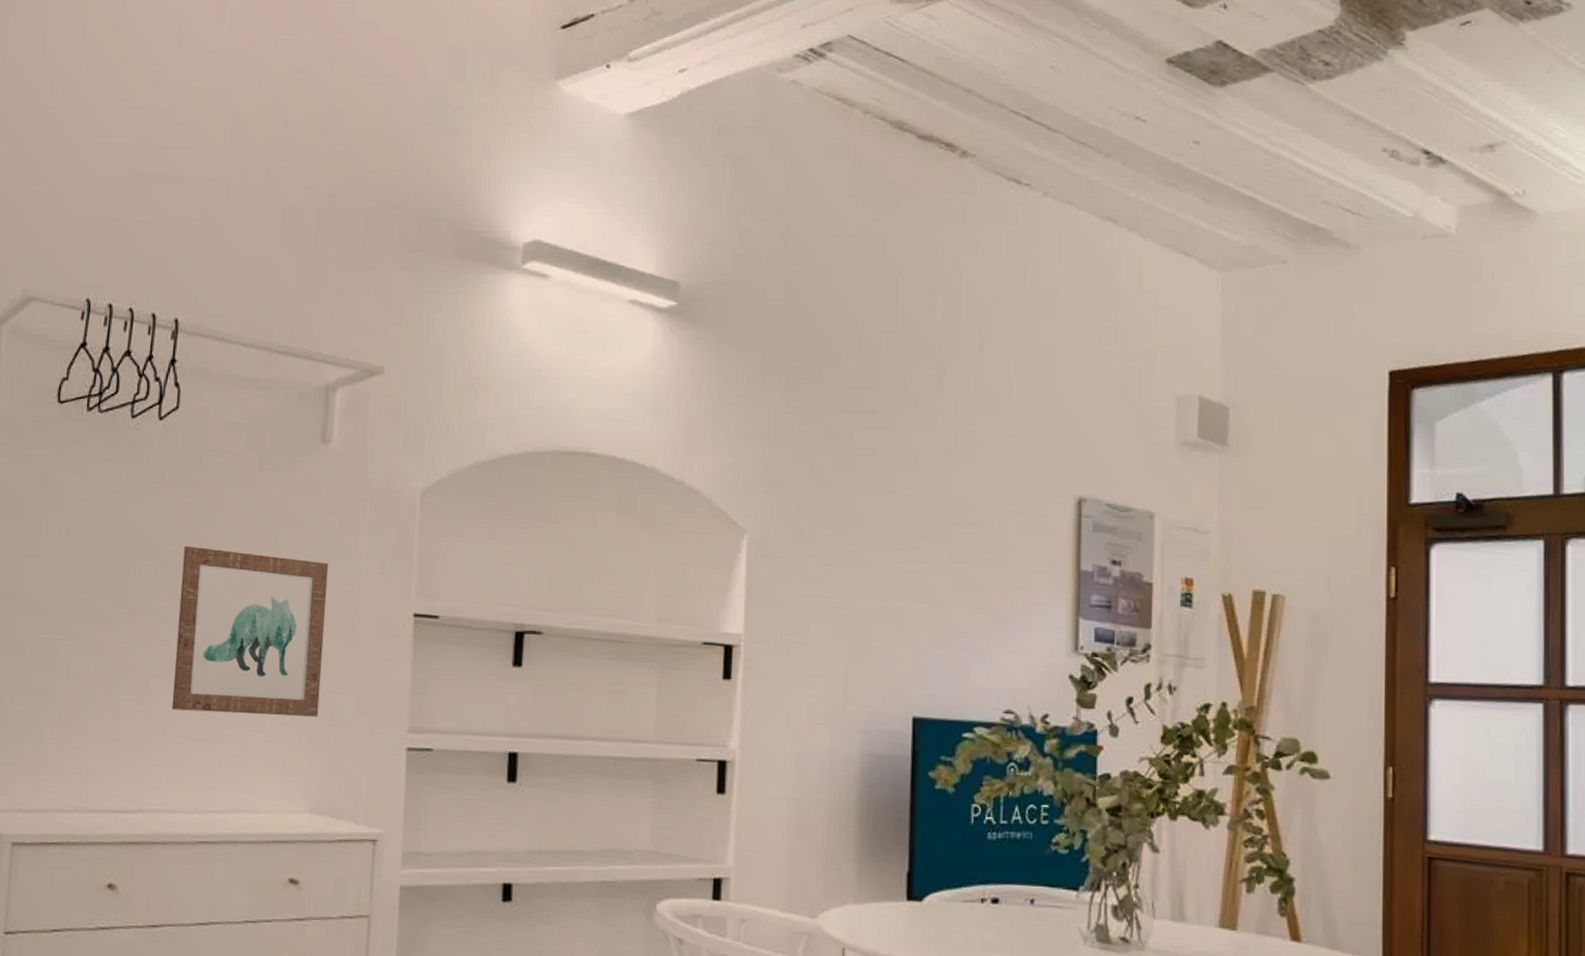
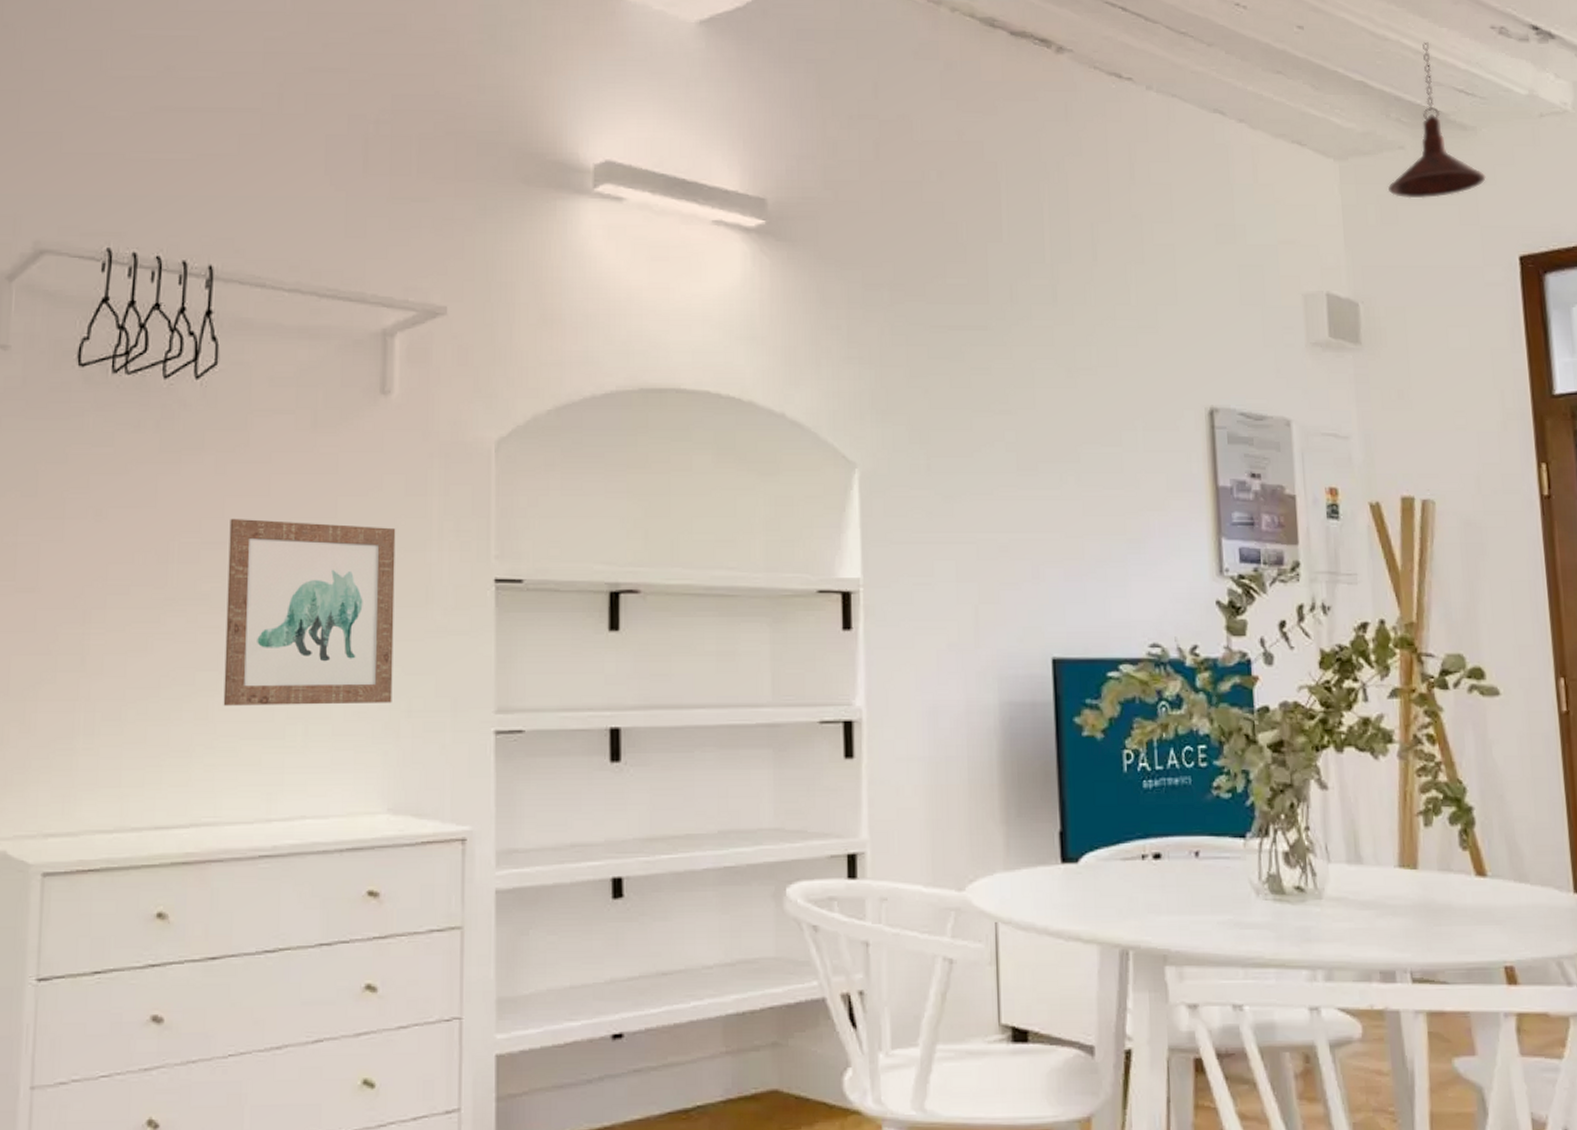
pendant light: none [1267,162,1364,312] -> present [1387,42,1486,199]

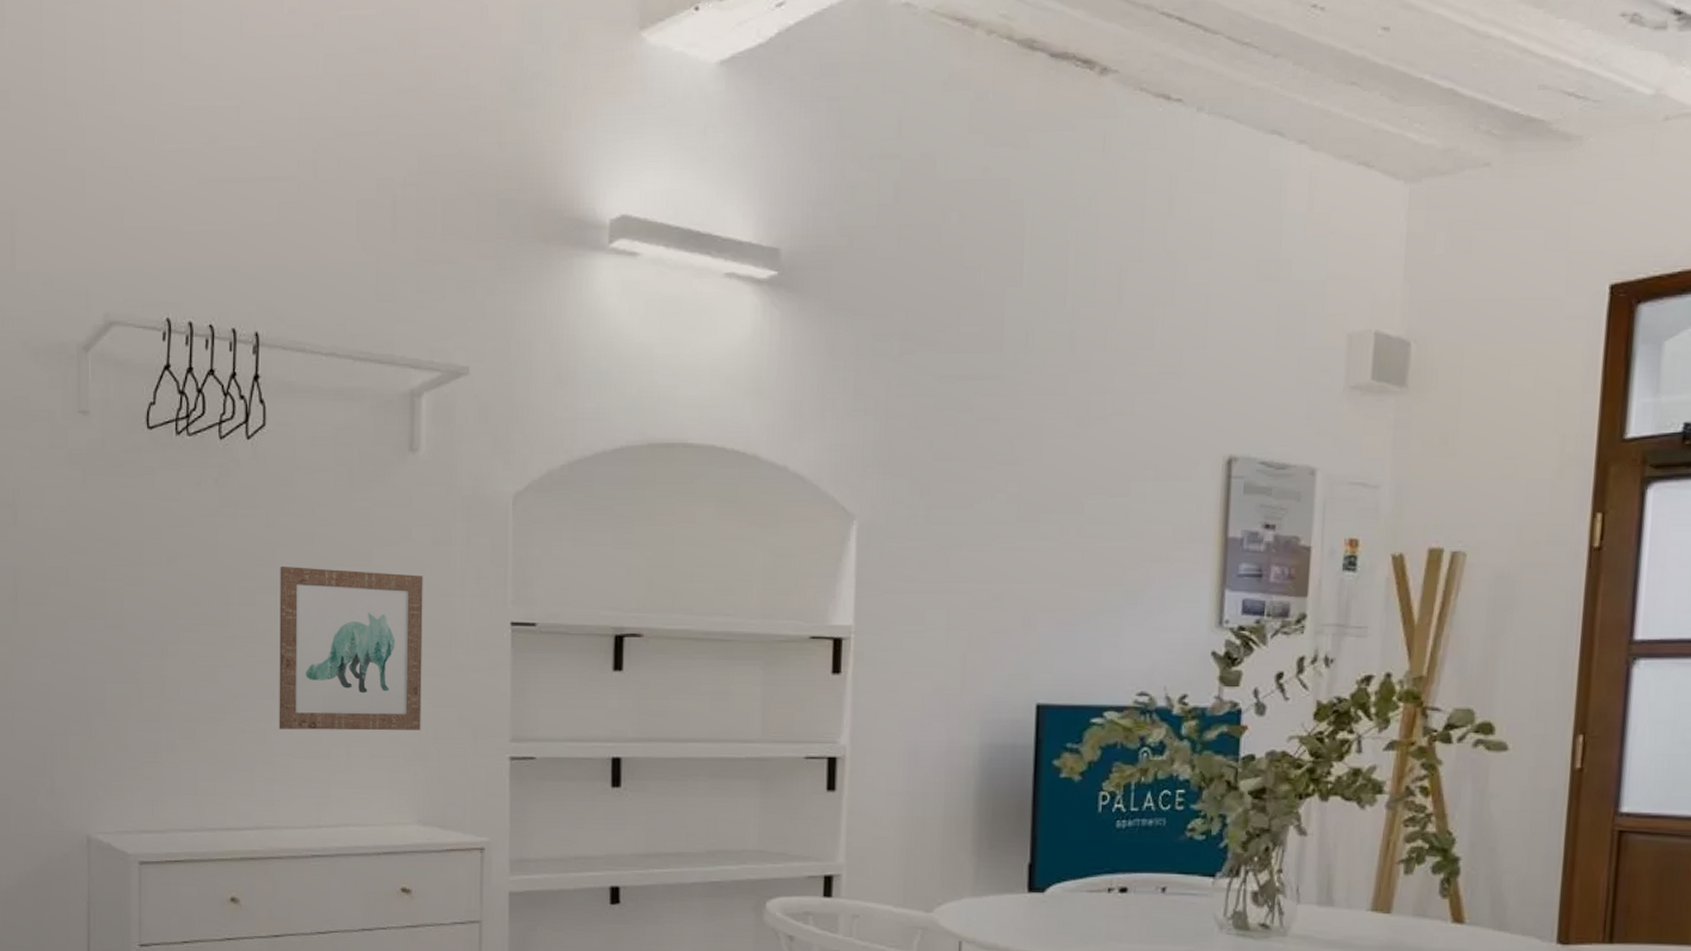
pendant light: present [1387,42,1486,199] -> none [1463,38,1585,223]

